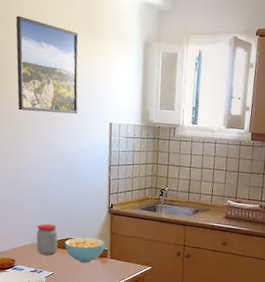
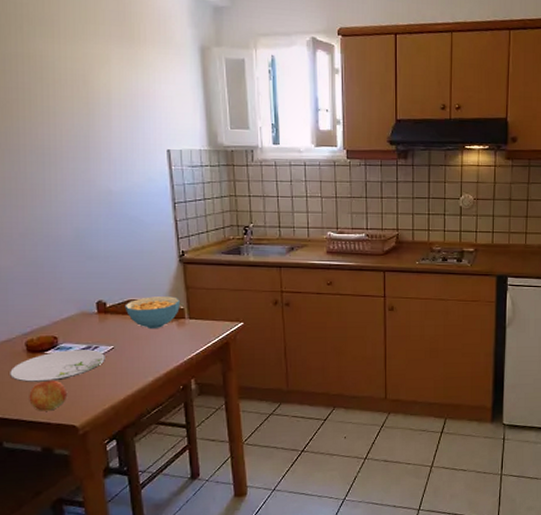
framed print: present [16,15,79,115] -> none [19,16,122,142]
jar: present [36,223,58,255] -> none [83,285,116,325]

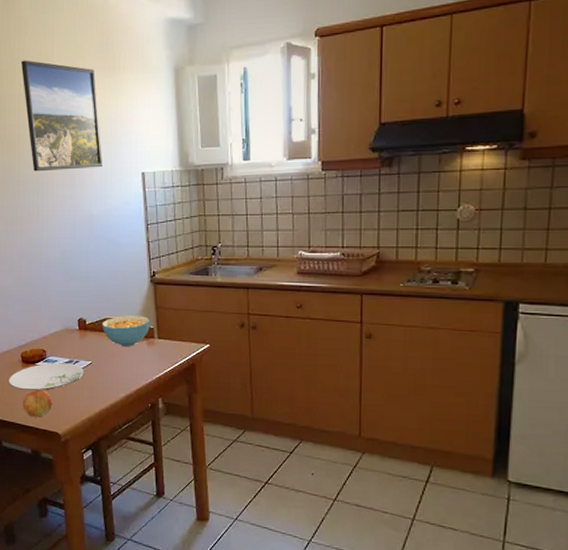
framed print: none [19,16,122,142] -> present [22,60,102,172]

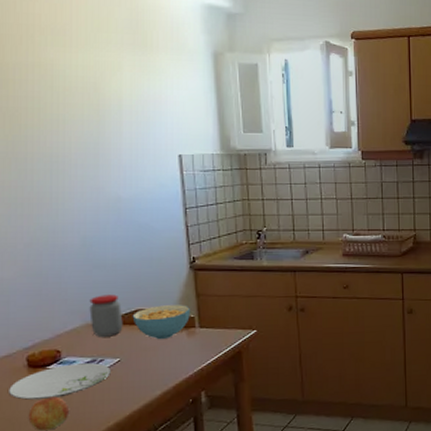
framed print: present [22,60,102,172] -> none [30,26,132,150]
jar: none [68,303,94,341] -> present [89,294,123,337]

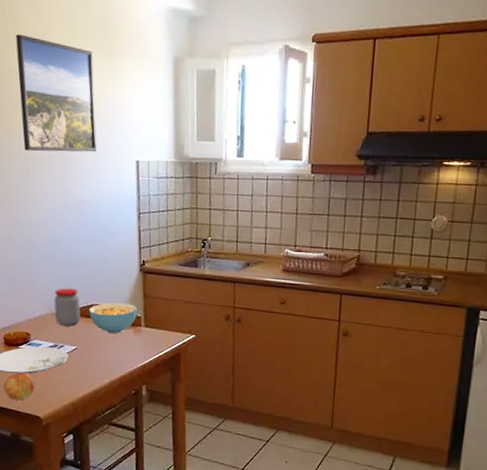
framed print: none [30,26,132,150] -> present [16,34,97,153]

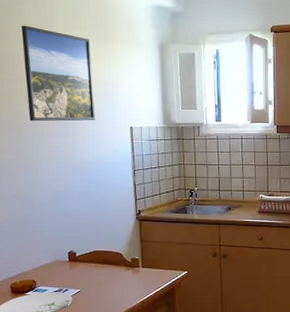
jar: present [54,288,81,326] -> none [58,238,84,271]
cereal bowl: present [88,302,138,334] -> none [90,248,135,275]

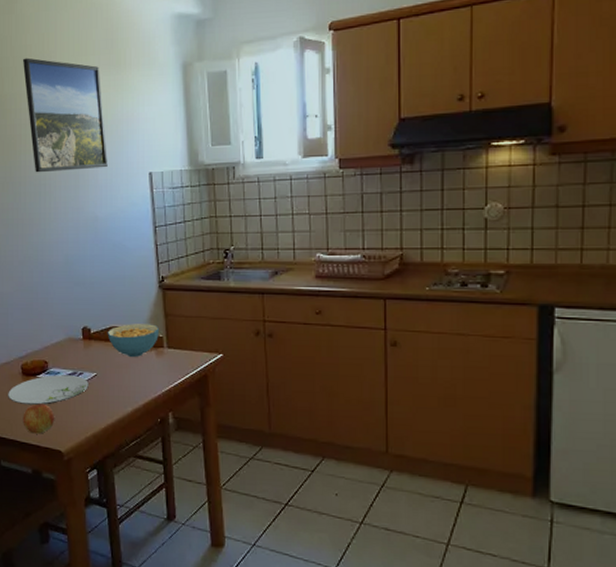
cereal bowl: none [90,248,135,275] -> present [107,324,159,357]

